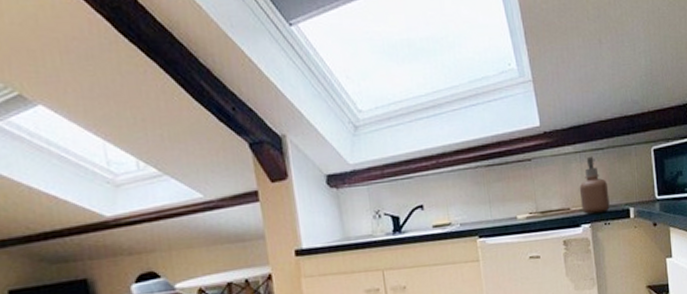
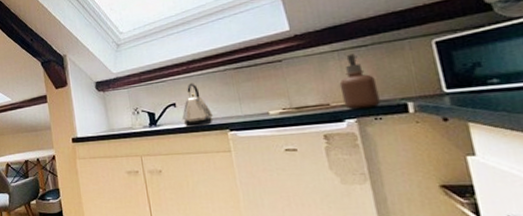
kettle: none [429,181,463,234] -> present [181,83,214,127]

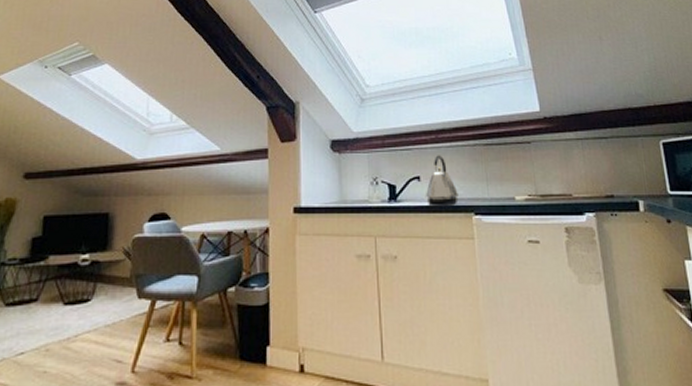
soap dispenser: present [339,53,381,109] -> none [581,144,616,202]

